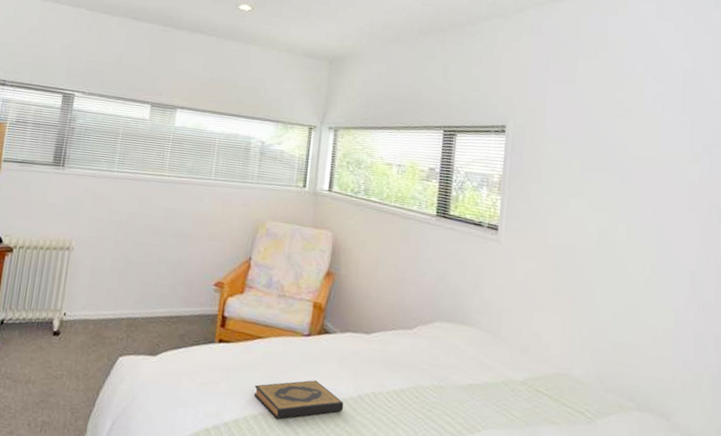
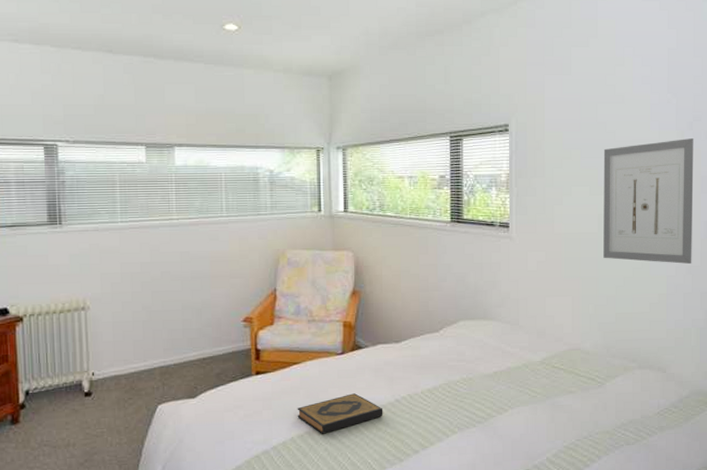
wall art: none [601,162,711,300] -> present [603,138,694,264]

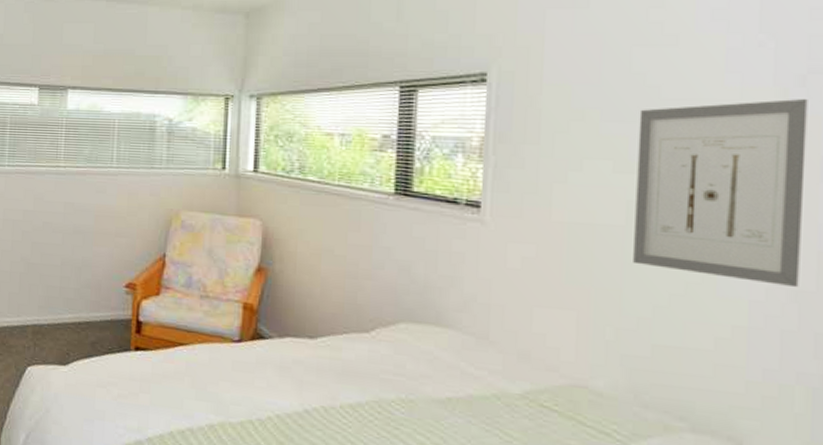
hardback book: present [297,393,383,434] -> none [179,392,288,436]

